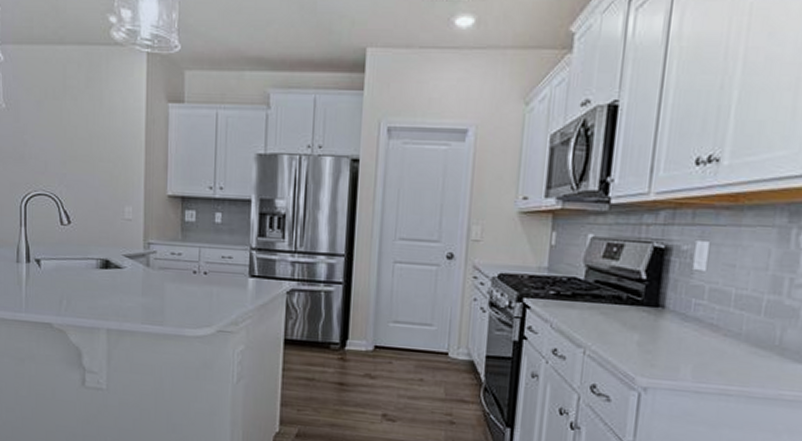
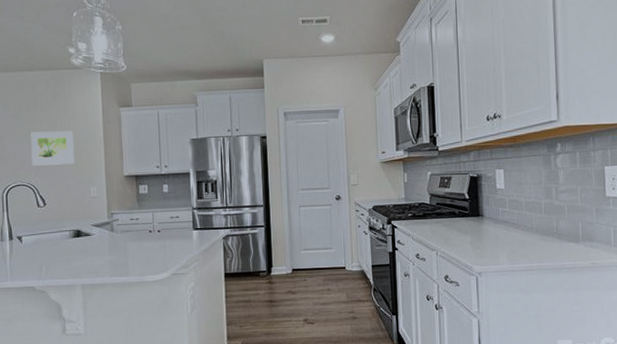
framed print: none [57,126,109,173] -> present [30,130,74,166]

